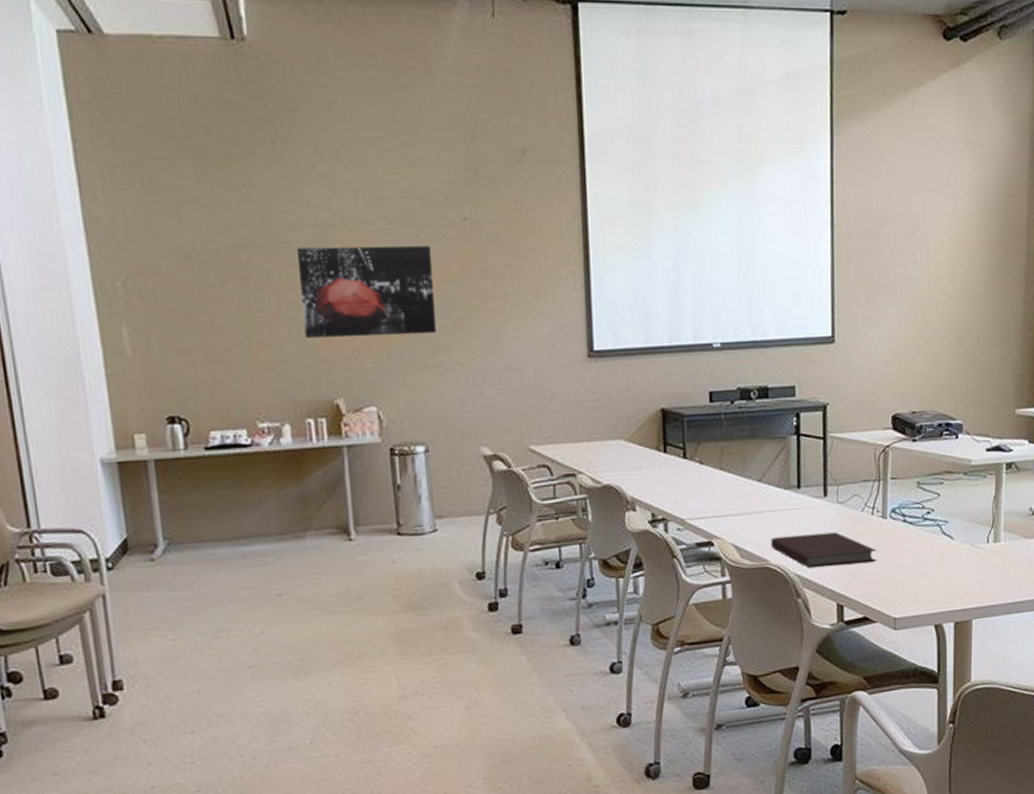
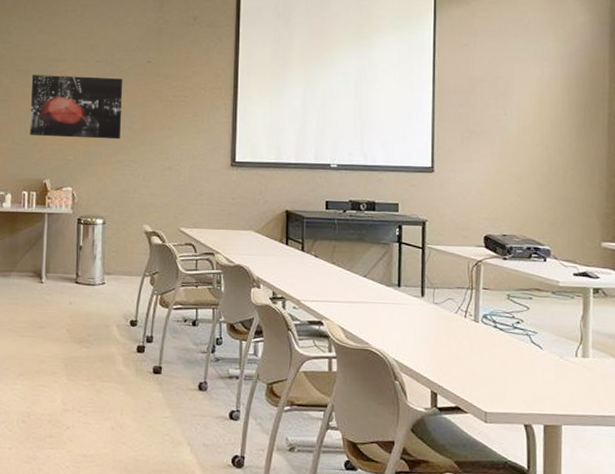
notebook: present [771,532,877,568] -> none [373,325,469,360]

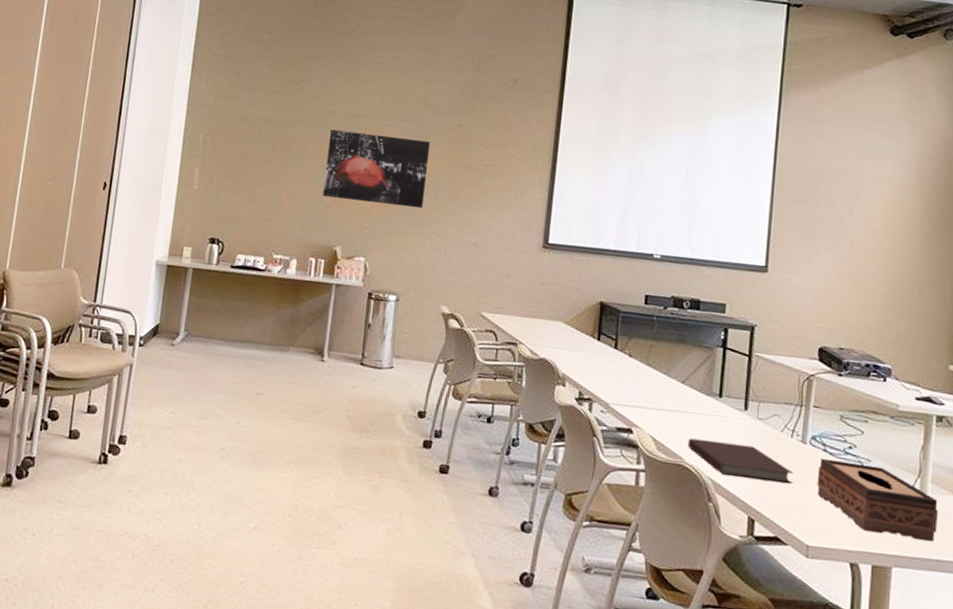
notebook: none [373,325,469,360] -> present [687,438,794,485]
tissue box: none [490,334,600,401] -> present [817,458,938,542]

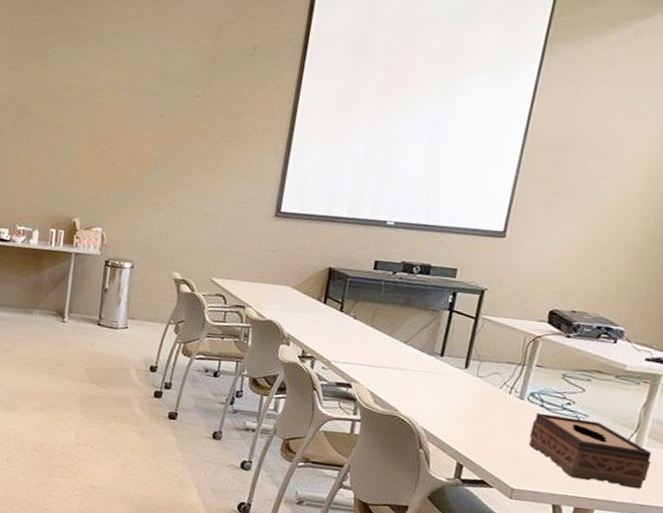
wall art: present [323,129,431,209] -> none [62,104,167,181]
notebook: present [687,438,794,485] -> none [404,392,508,436]

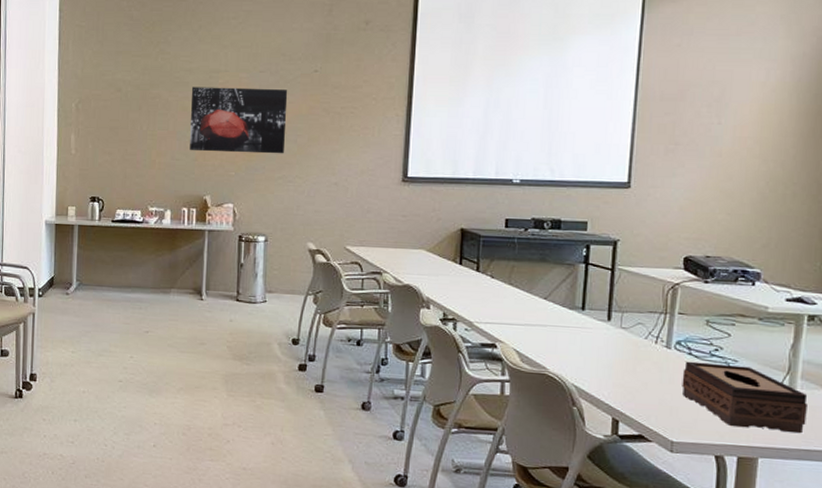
wall art: none [62,104,167,181] -> present [190,87,288,154]

